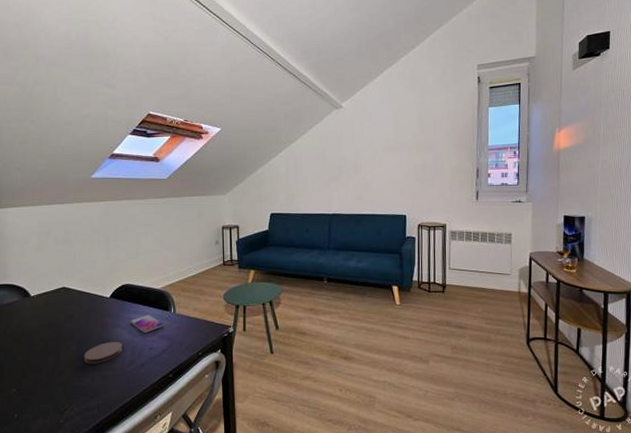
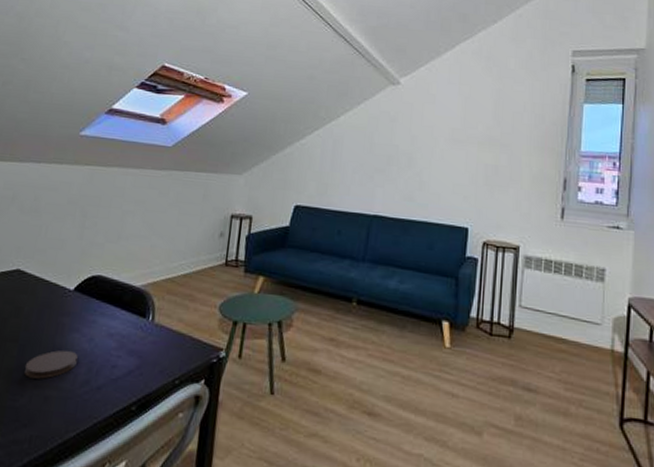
smartphone: present [130,314,164,334] -> none [93,319,137,345]

